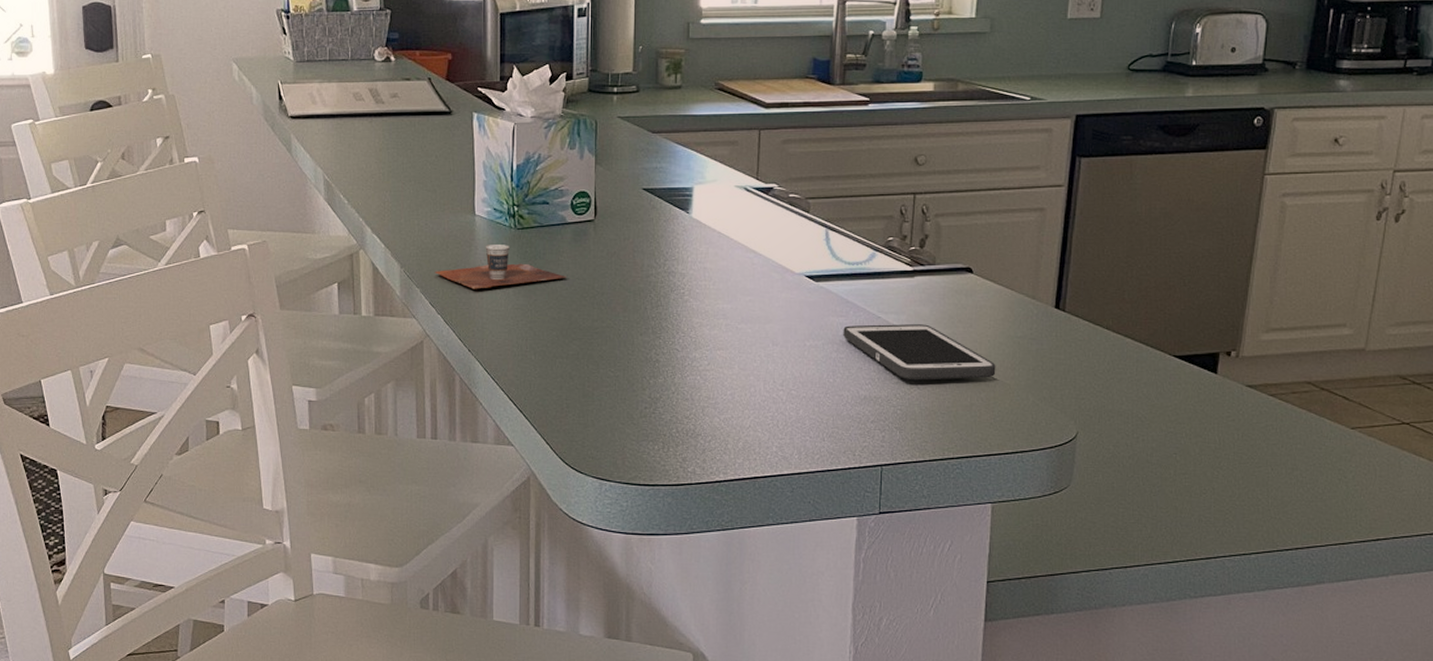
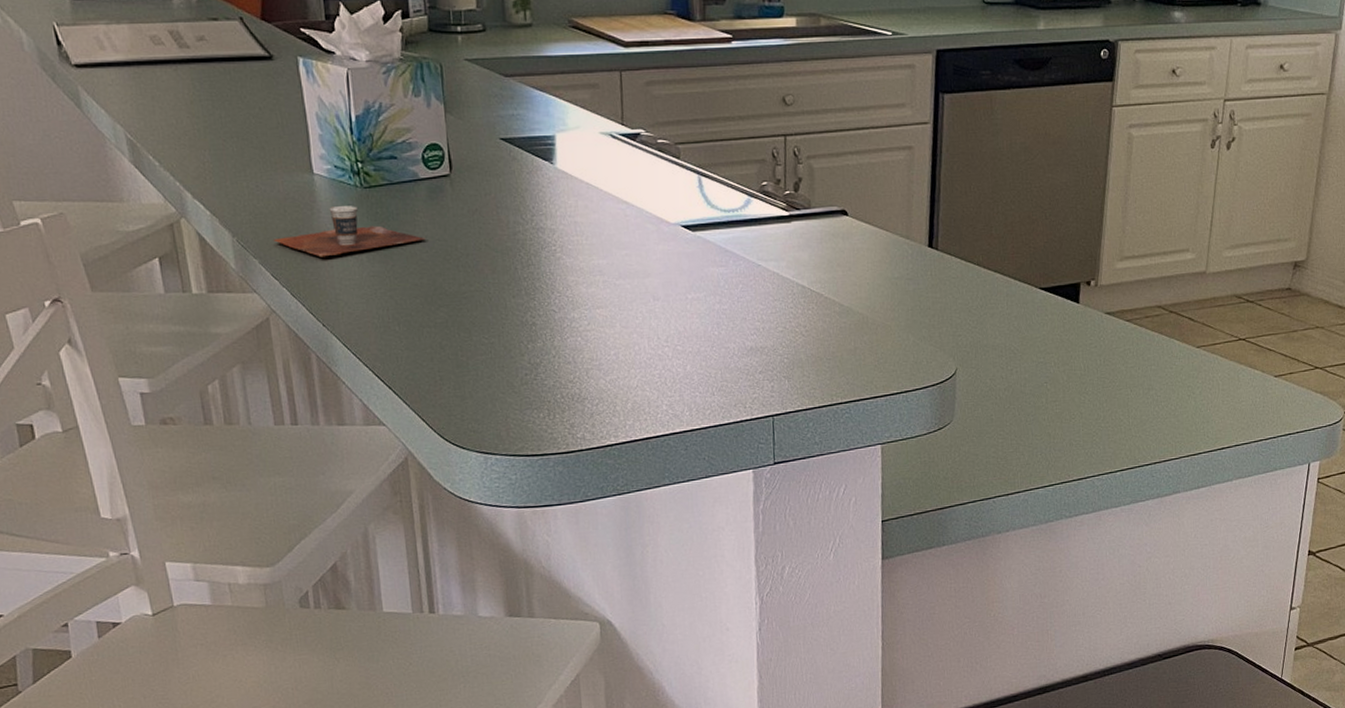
cell phone: present [843,324,996,381] -> none [724,270,877,328]

